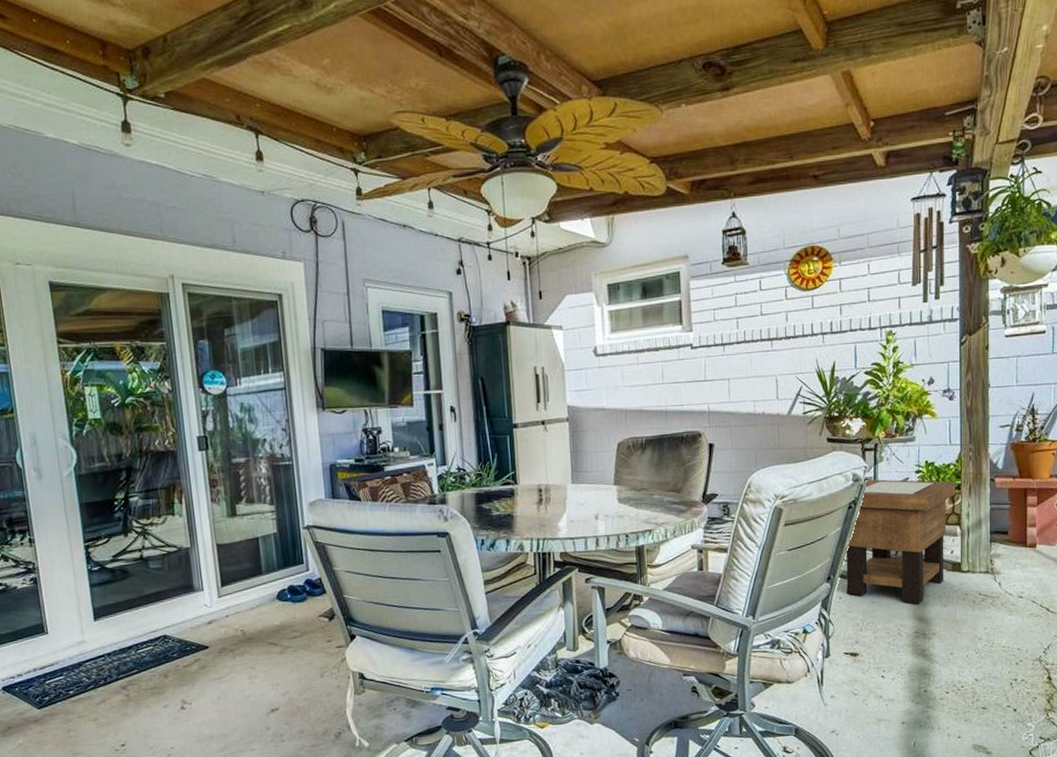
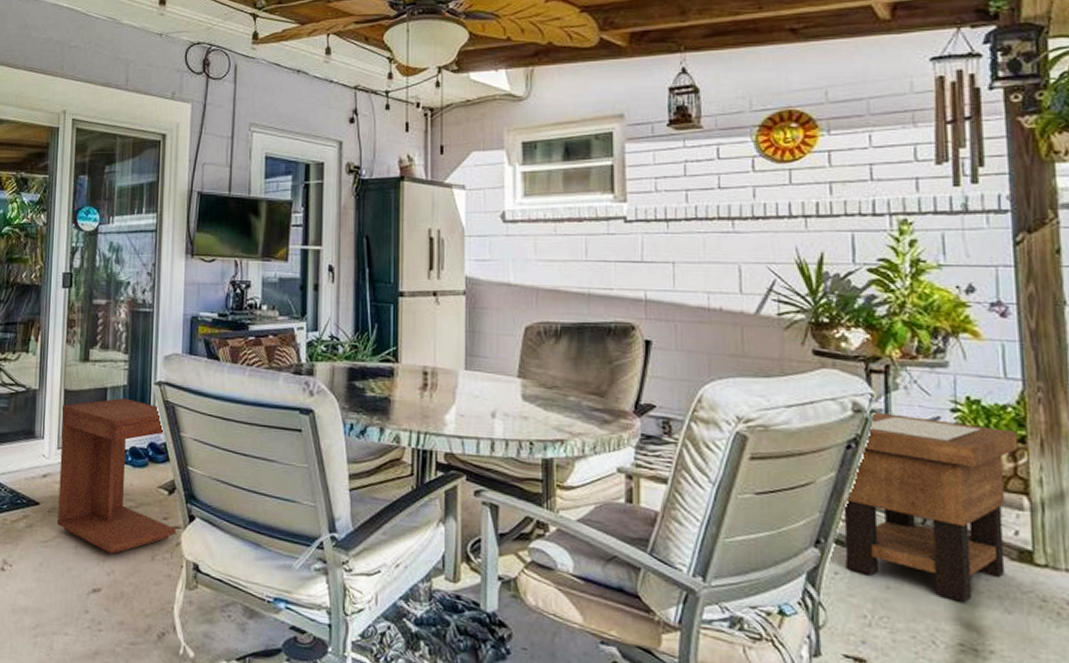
side table: none [216,544,341,678] -> present [57,398,177,554]

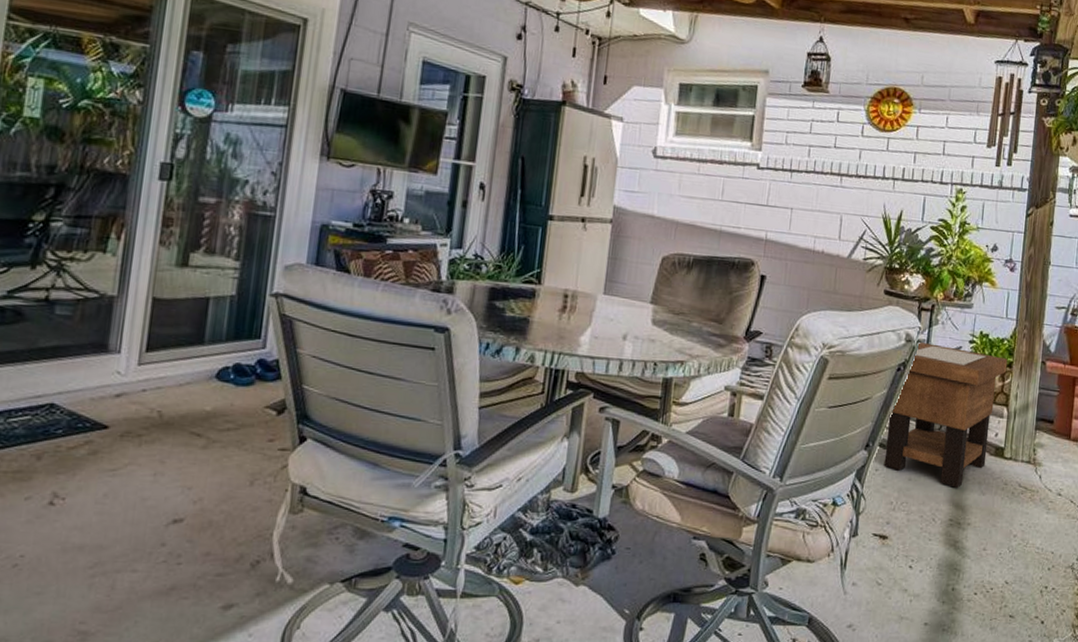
side table: present [57,398,177,554] -> none [131,309,284,481]

